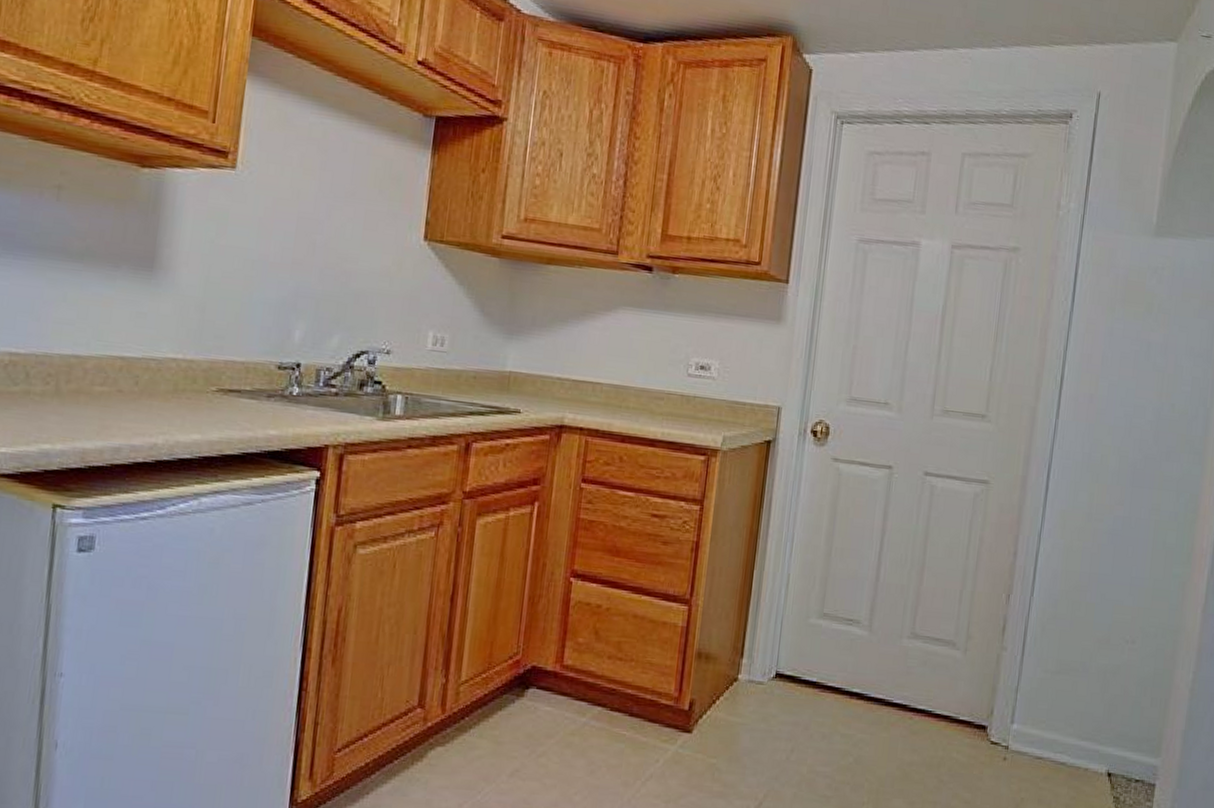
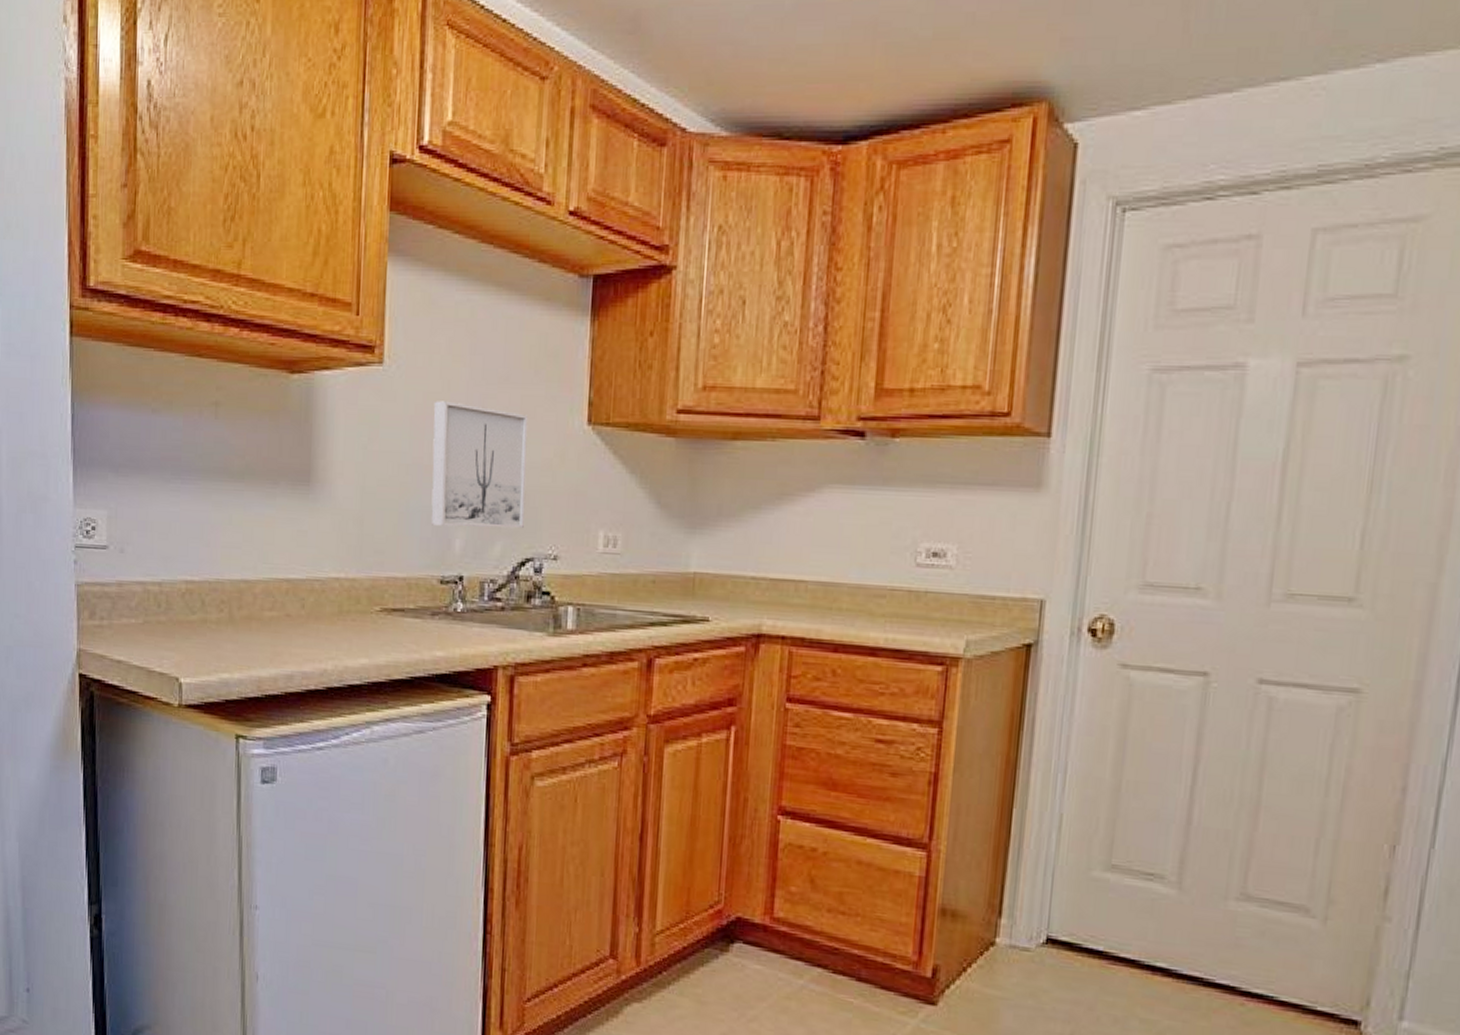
wall art: none [273,206,371,325] -> present [431,401,529,529]

